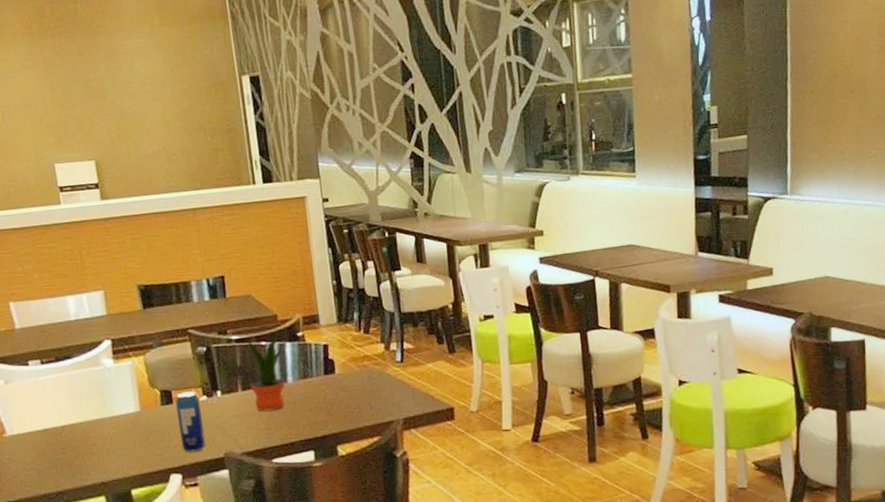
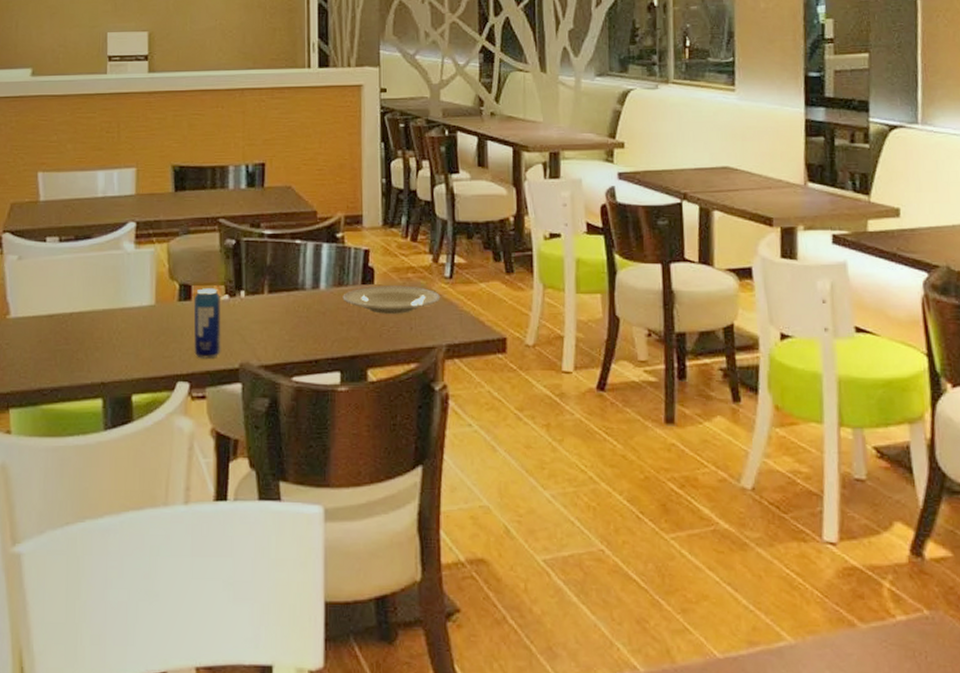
potted plant: present [246,331,285,411] -> none [278,229,319,320]
plate: none [308,372,395,399] -> present [342,285,441,314]

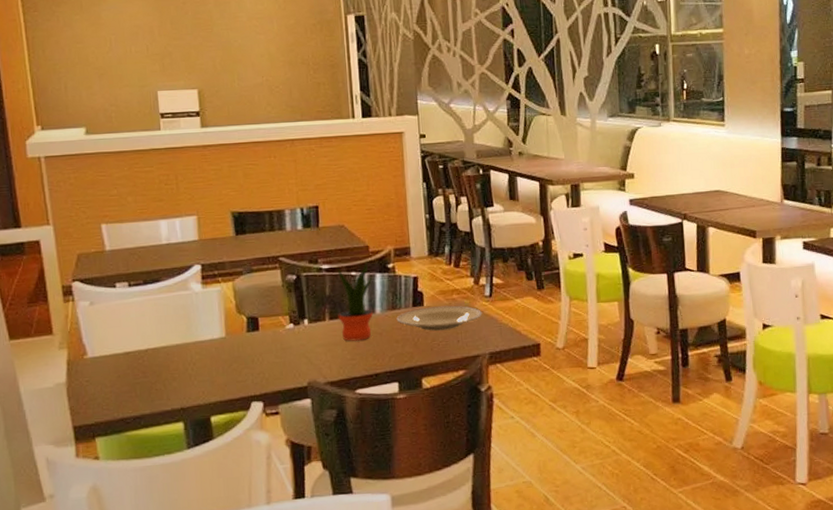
beverage can: present [193,288,221,359] -> none [261,319,290,380]
potted plant: none [278,229,319,320] -> present [337,262,373,341]

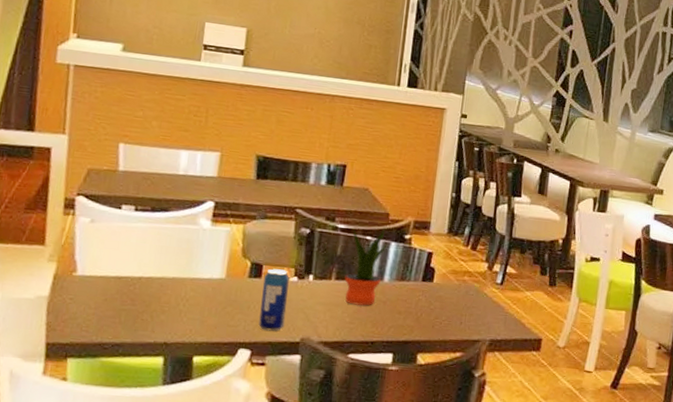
beverage can: none [261,319,290,380] -> present [258,268,289,331]
plate: present [396,305,483,331] -> none [403,284,491,310]

